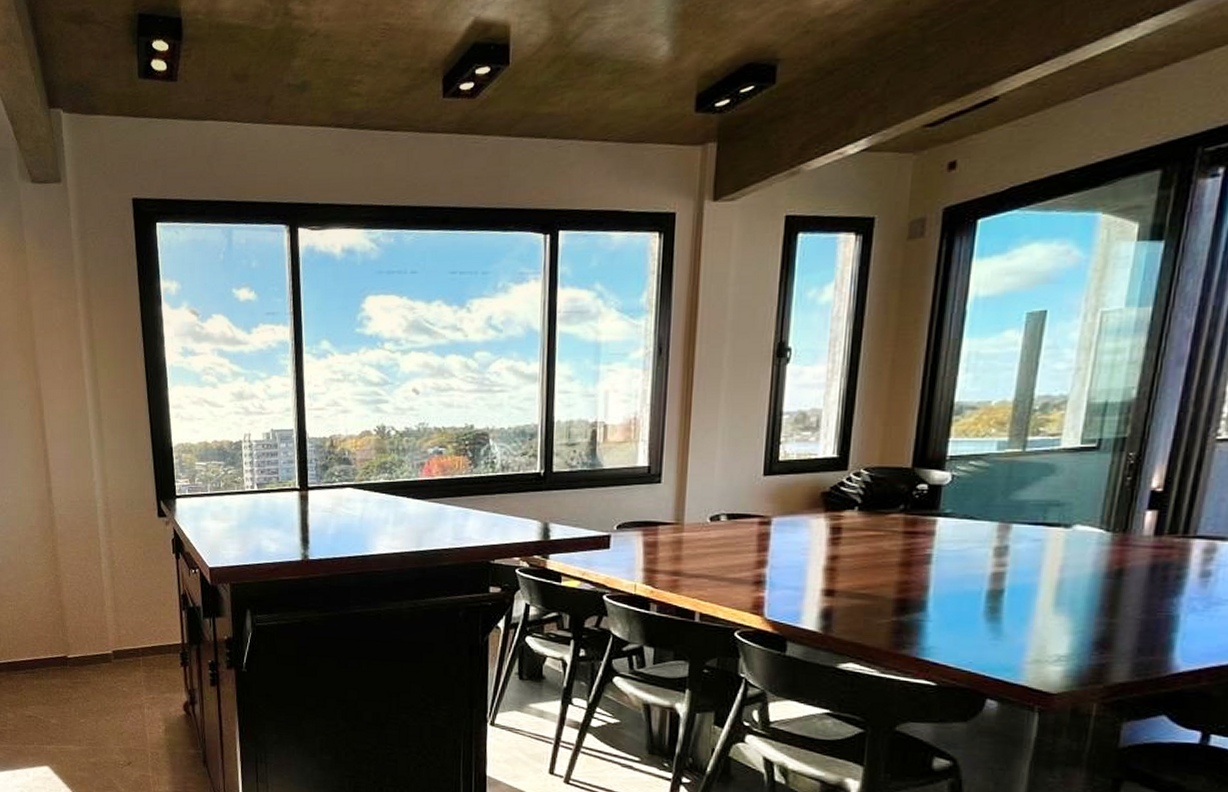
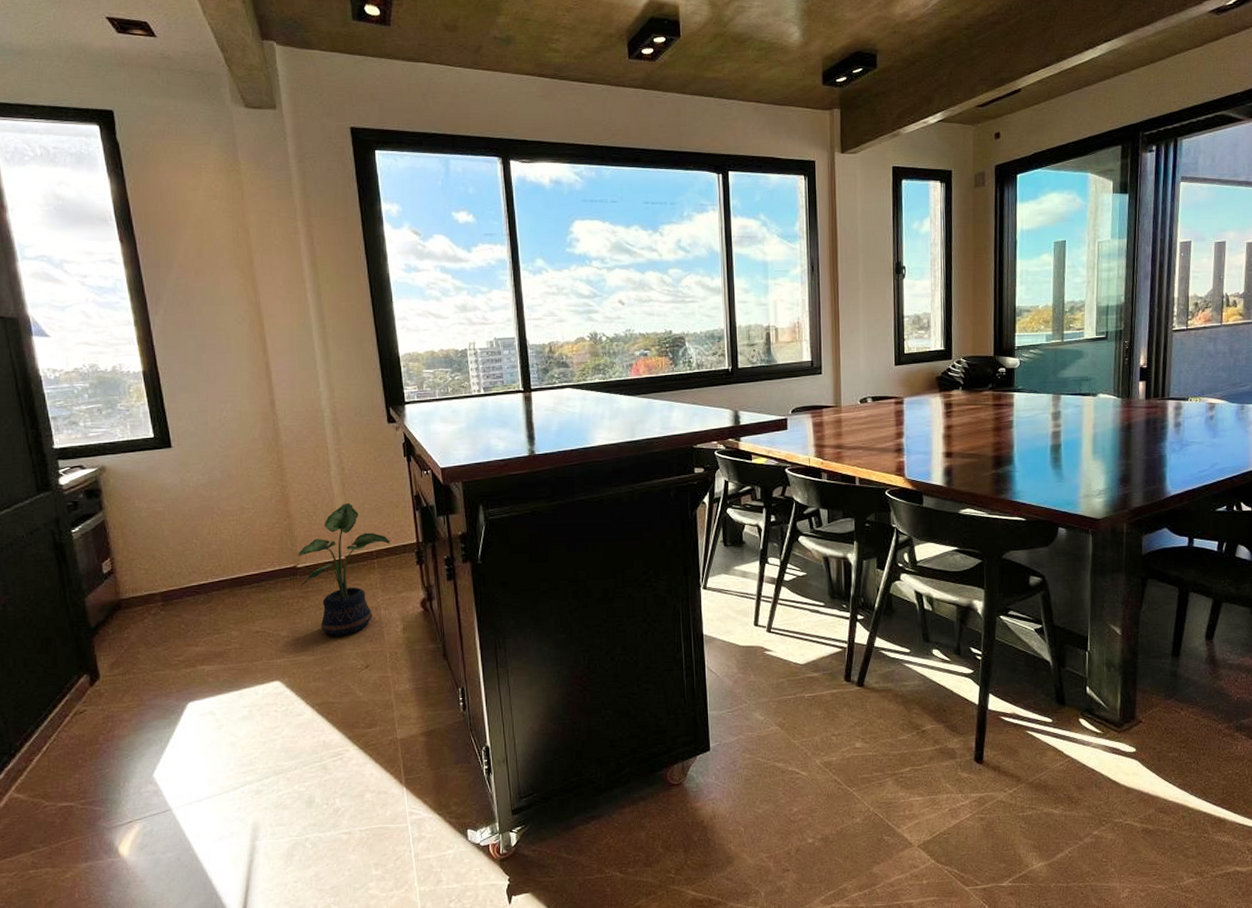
potted plant: none [68,597,156,730] -> present [298,503,390,636]

